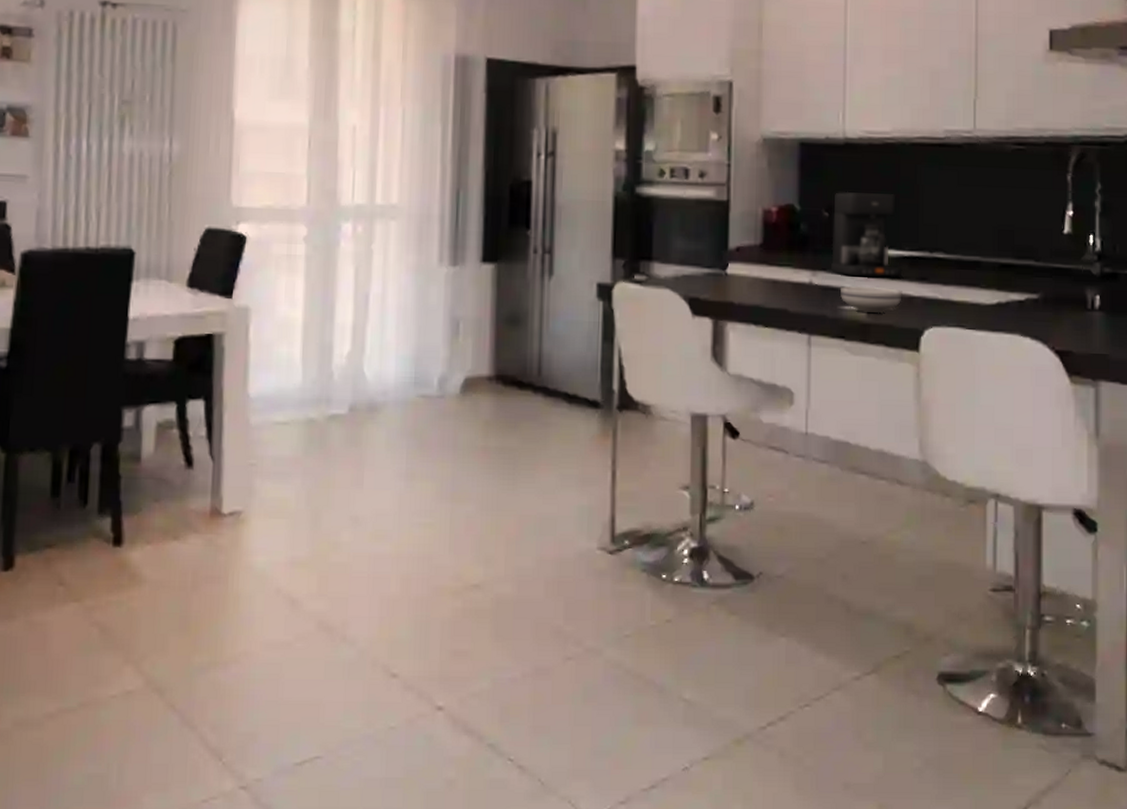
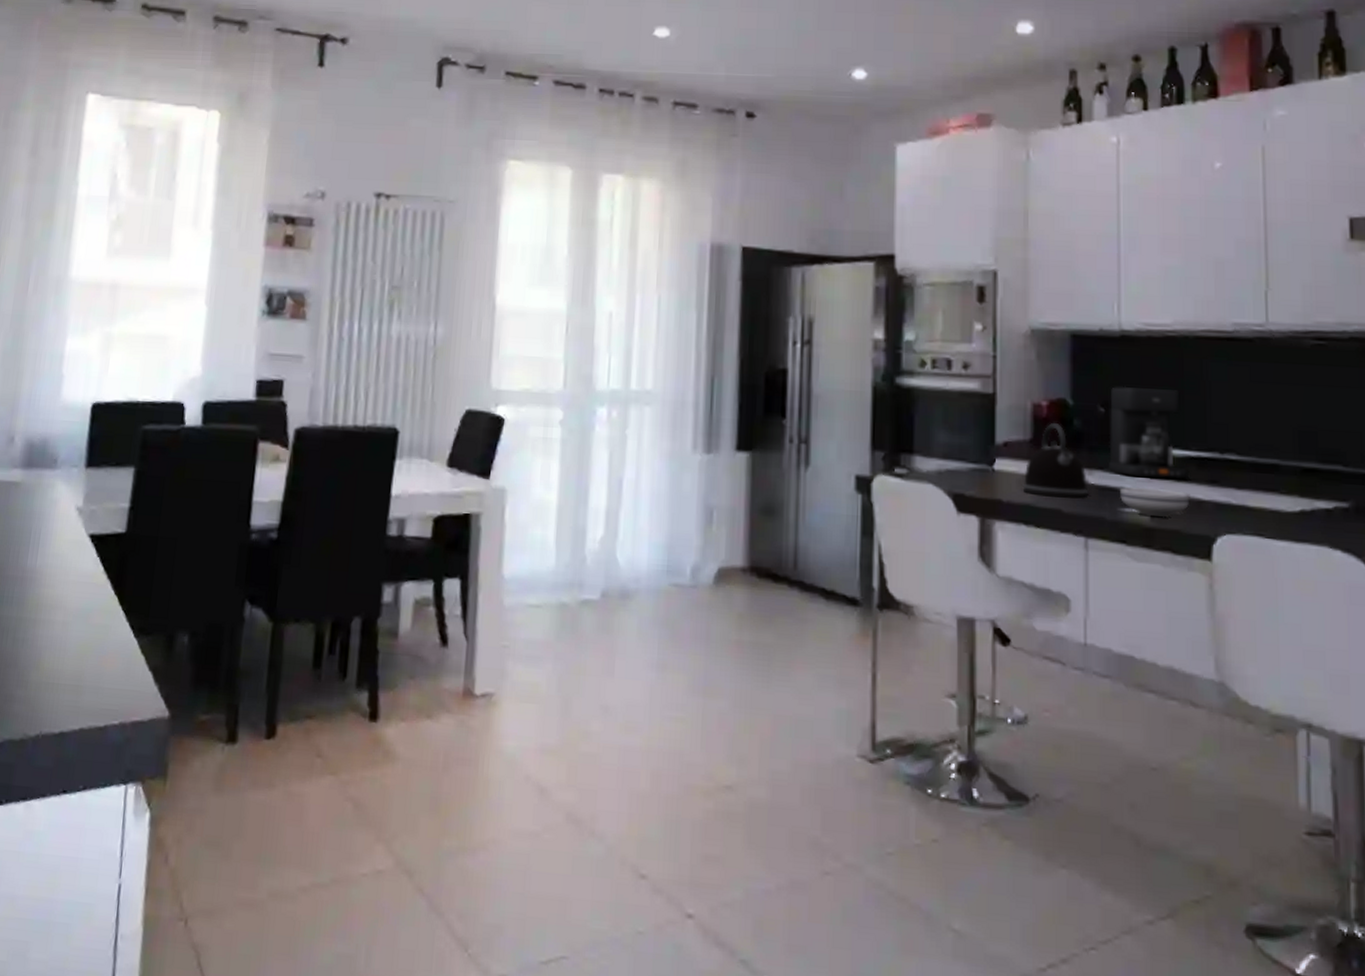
kettle: none [753,228,813,299] -> present [1022,423,1089,499]

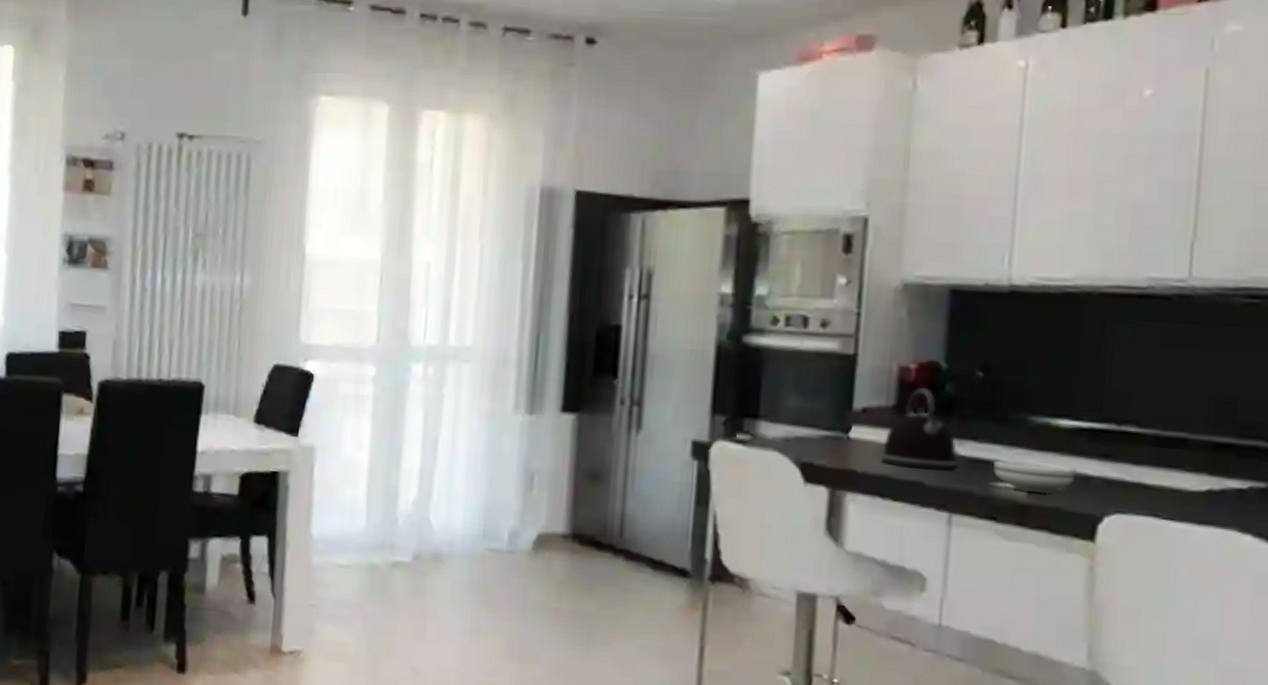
coffee maker: present [1108,386,1190,480] -> none [981,348,1078,453]

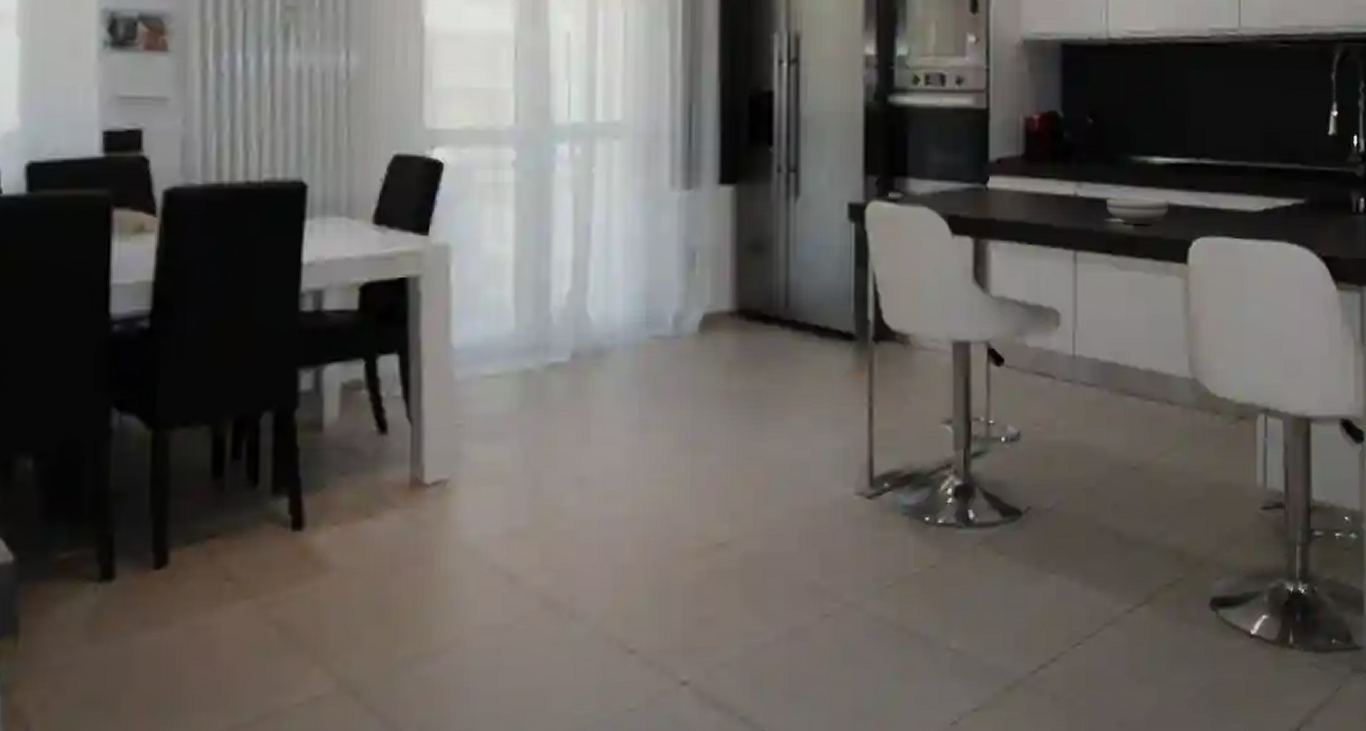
kettle: present [881,388,957,472] -> none [1015,137,1078,213]

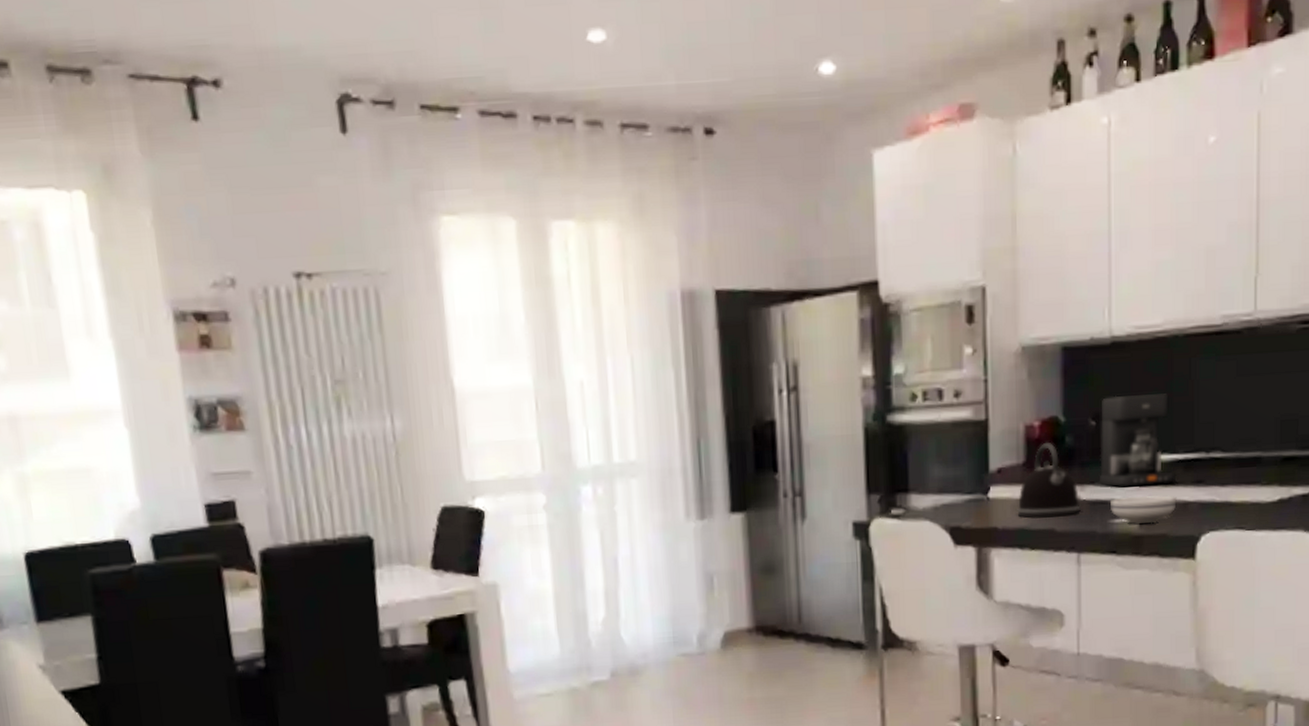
kettle: none [1015,137,1078,213] -> present [1017,443,1081,520]
coffee maker: none [1095,95,1169,187] -> present [1099,393,1177,487]

